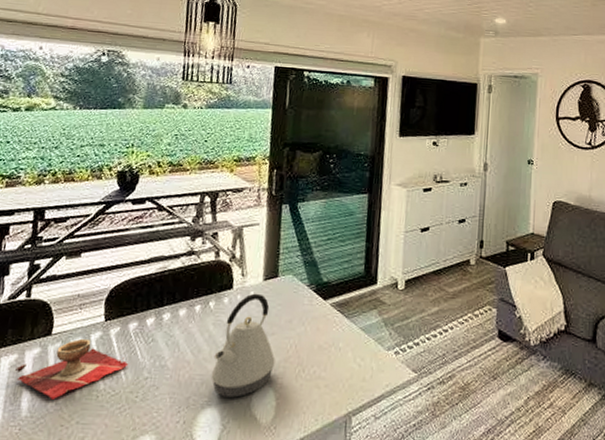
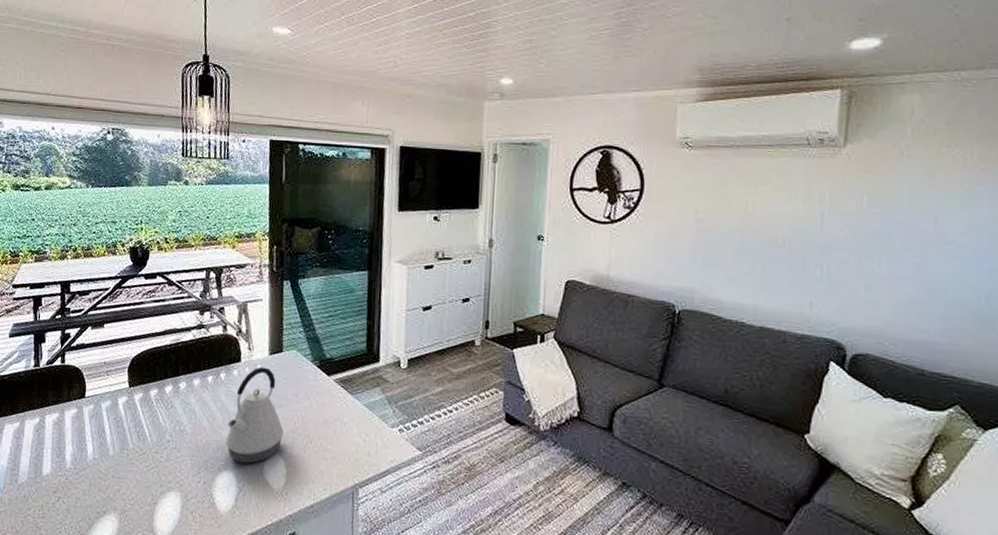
decorative bowl: present [15,338,129,399] -> none [58,402,153,455]

